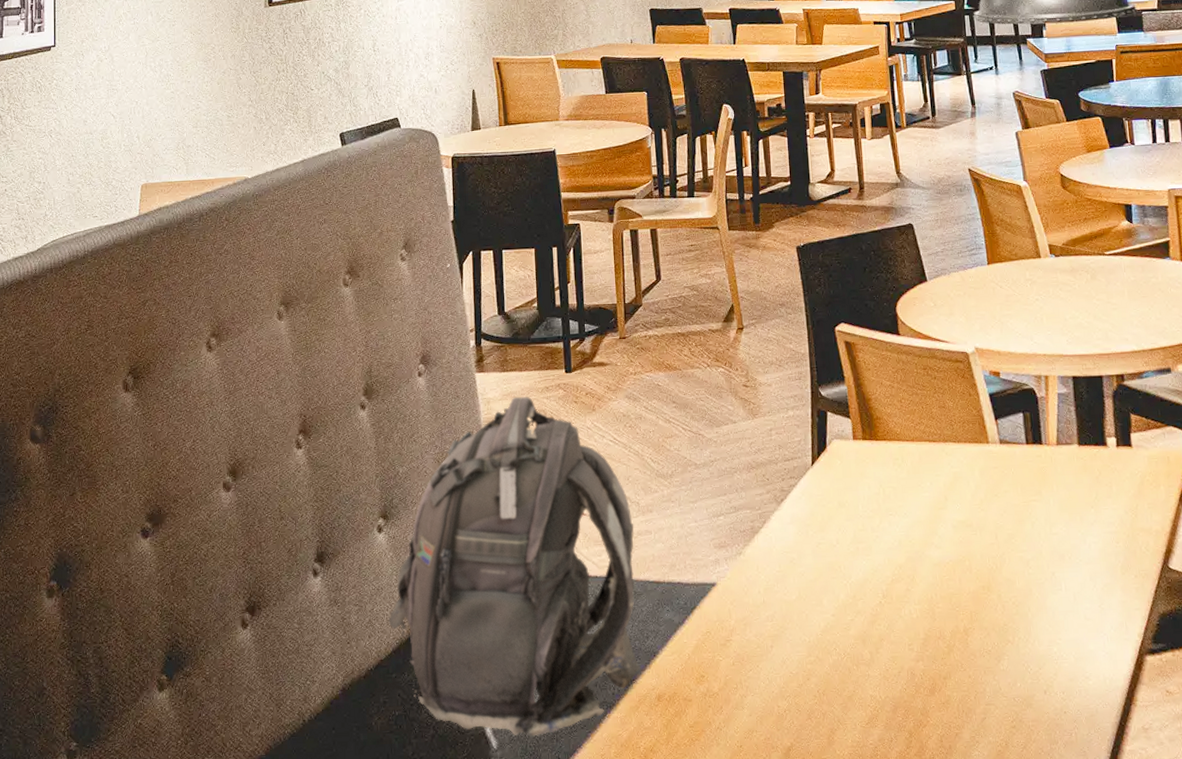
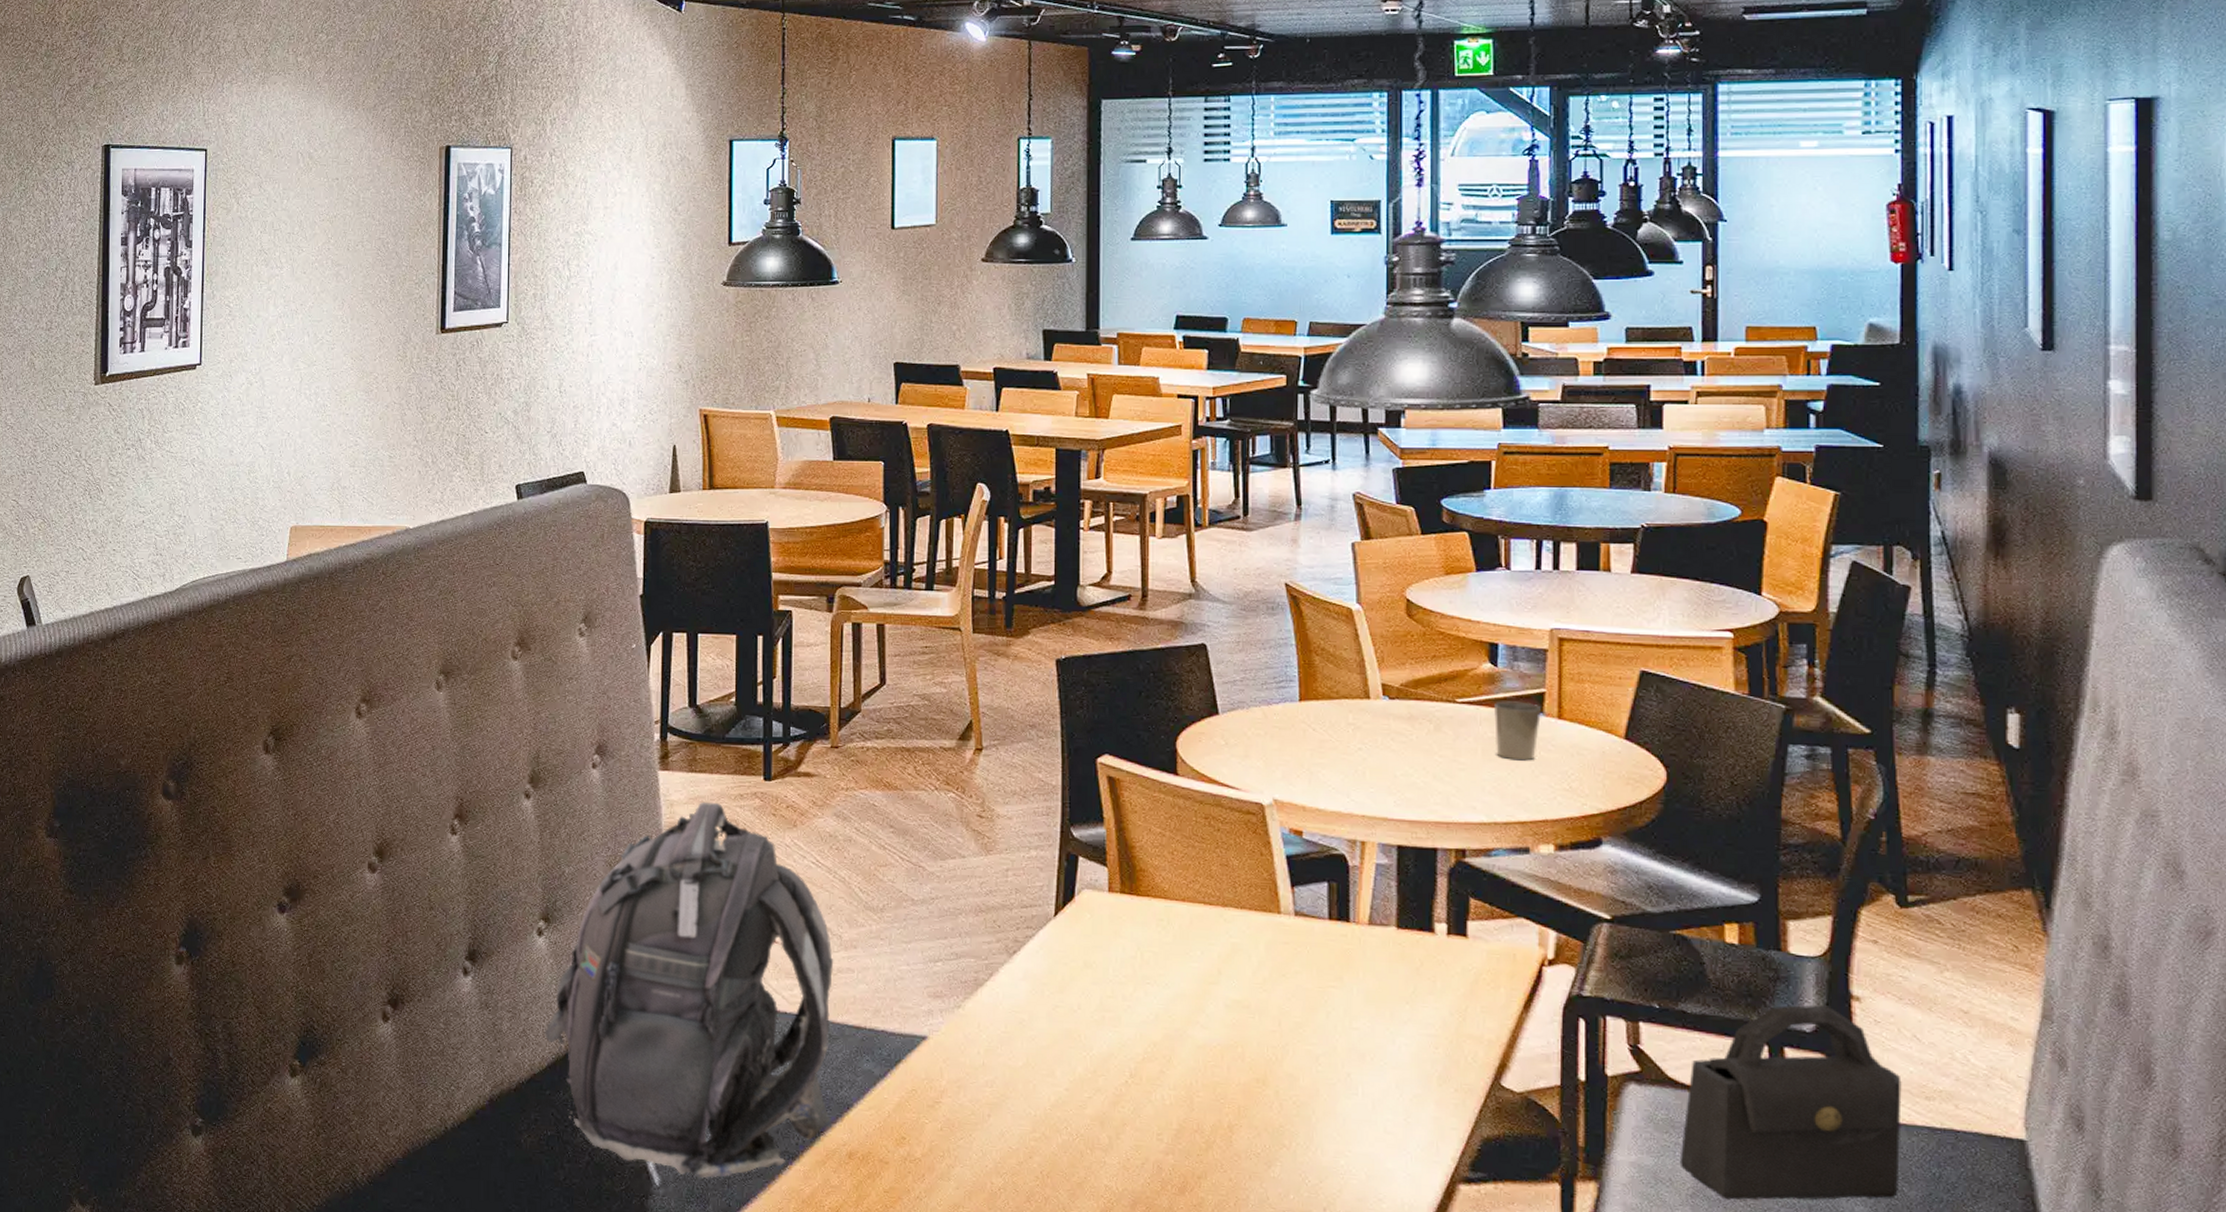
cup: none [1133,249,1169,297] -> present [1493,701,1542,761]

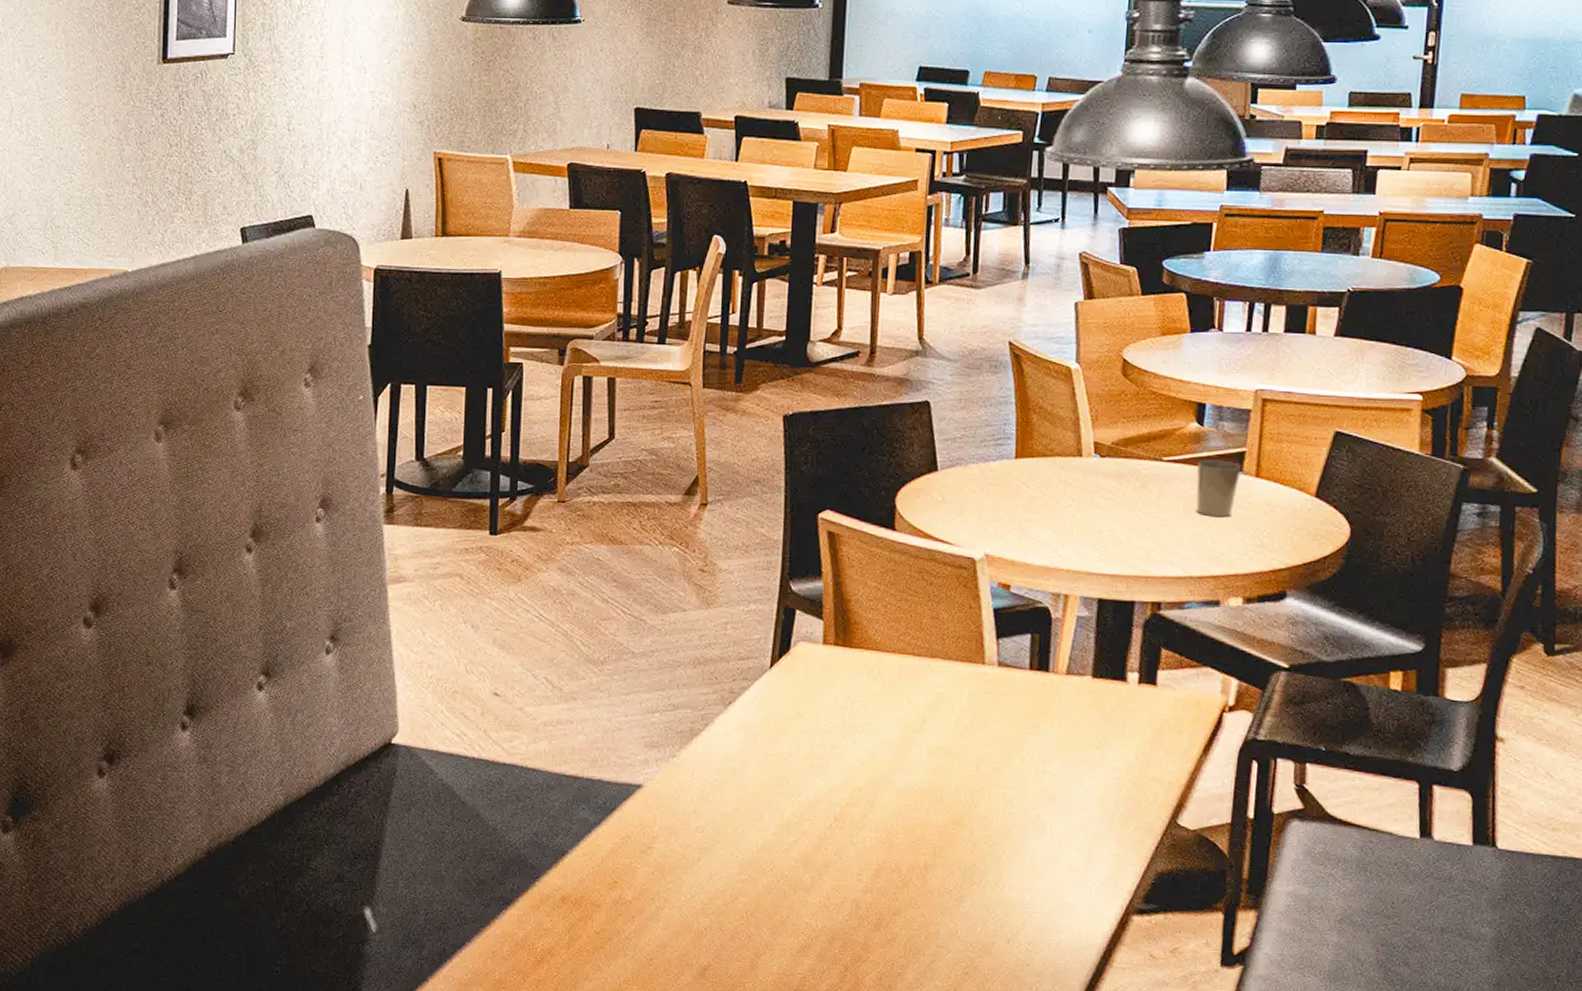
backpack: present [543,801,834,1179] -> none [262,556,554,925]
handbag: present [1679,1004,1902,1200] -> none [1331,746,1533,925]

